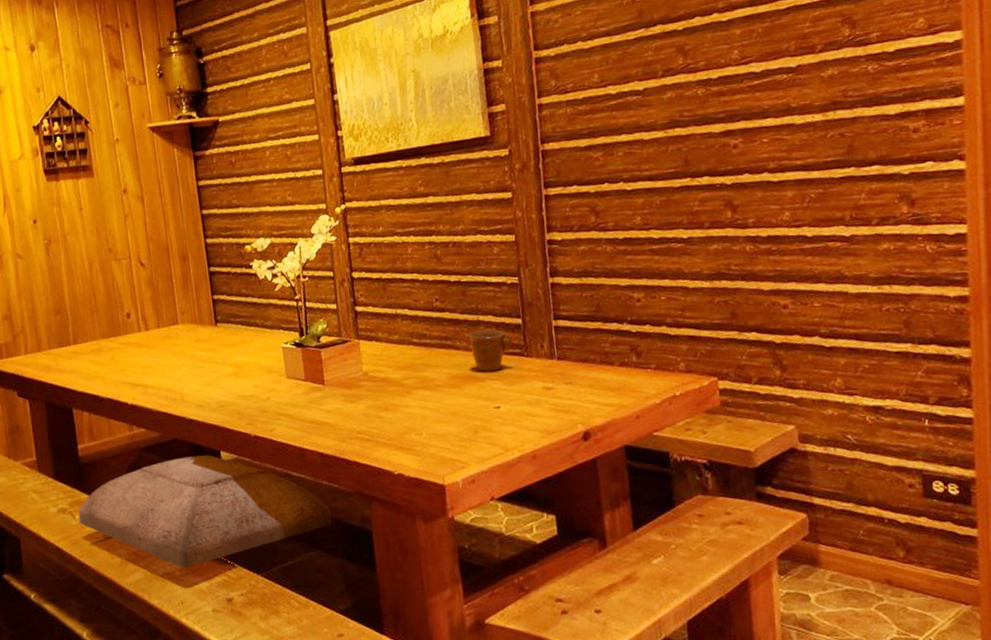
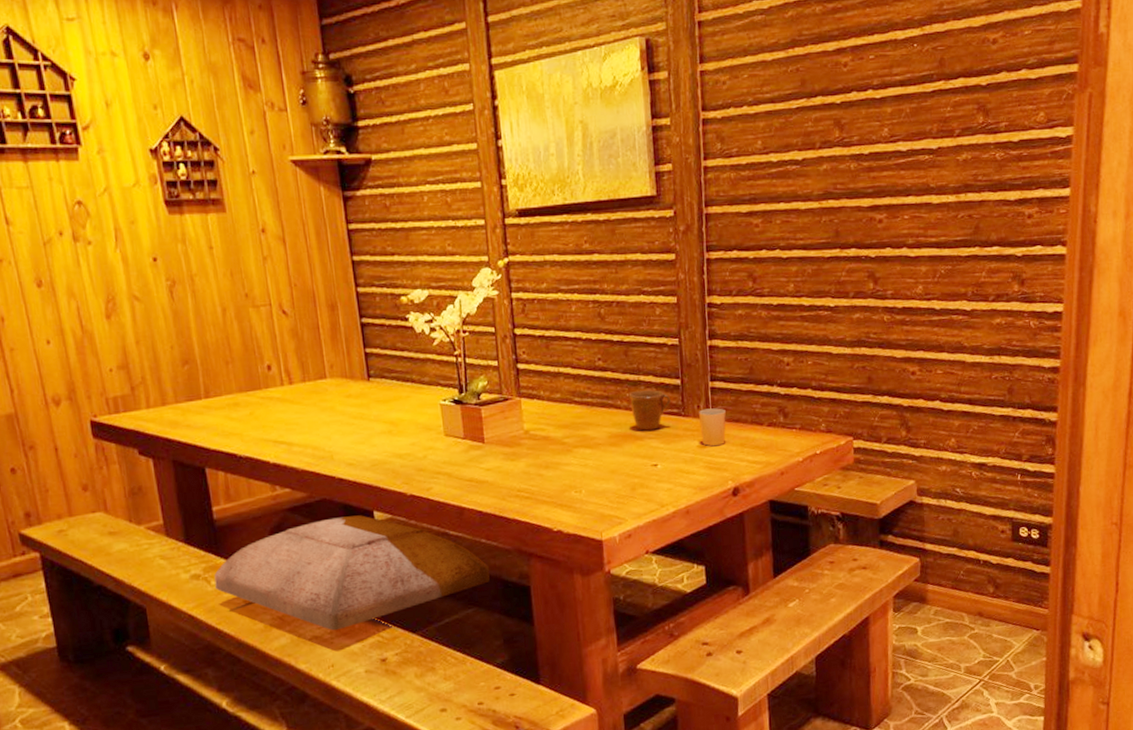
cup: none [543,347,573,388] -> present [699,408,726,447]

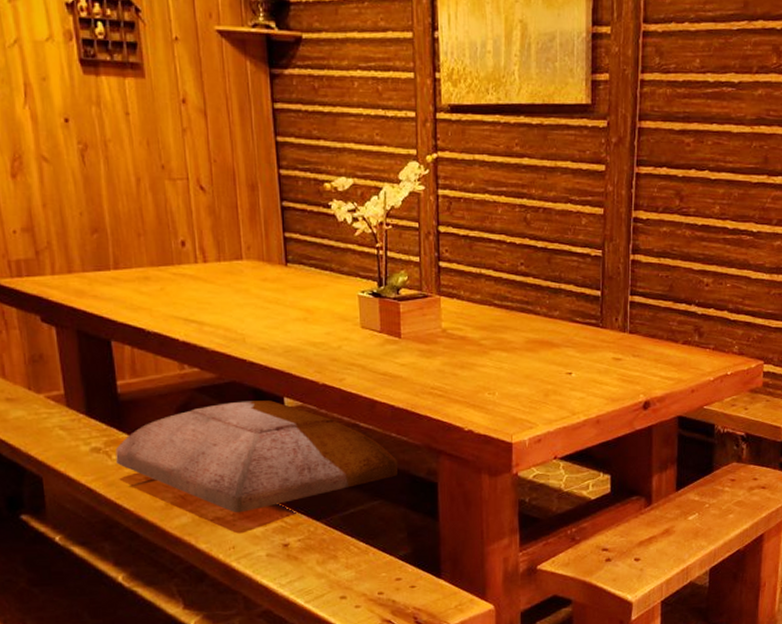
mug: present [628,389,671,431] -> none [548,298,590,339]
cup: present [699,408,726,447] -> none [617,322,643,360]

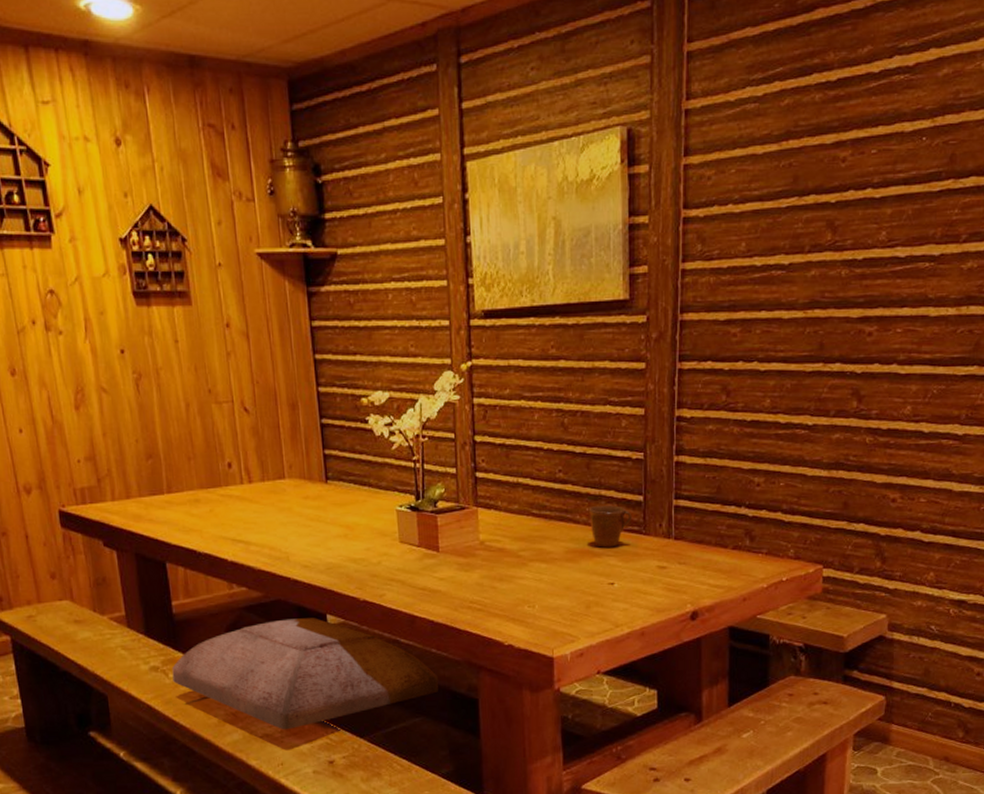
mug: none [548,298,590,339] -> present [588,504,633,548]

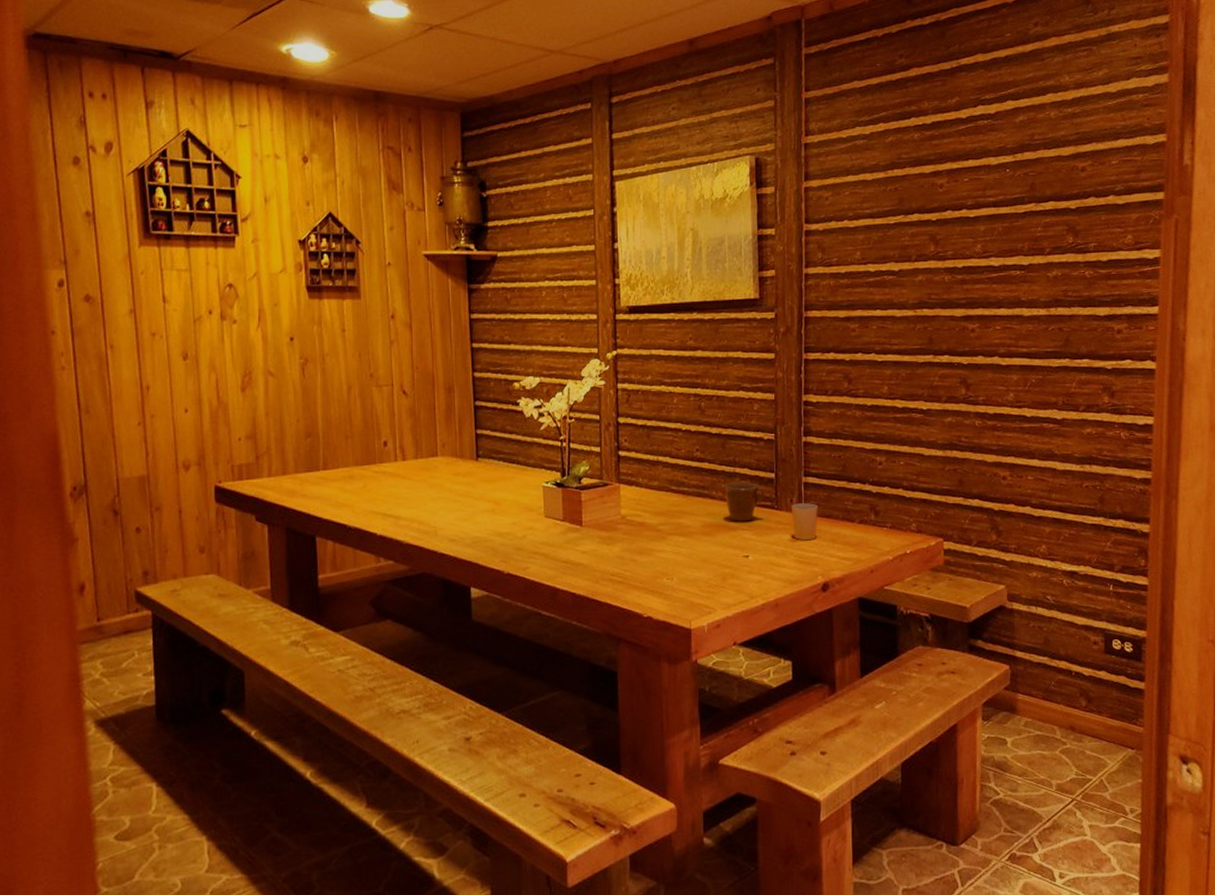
cushion: present [172,618,439,730] -> none [313,591,579,706]
cup: none [661,527,689,568] -> present [792,503,818,541]

